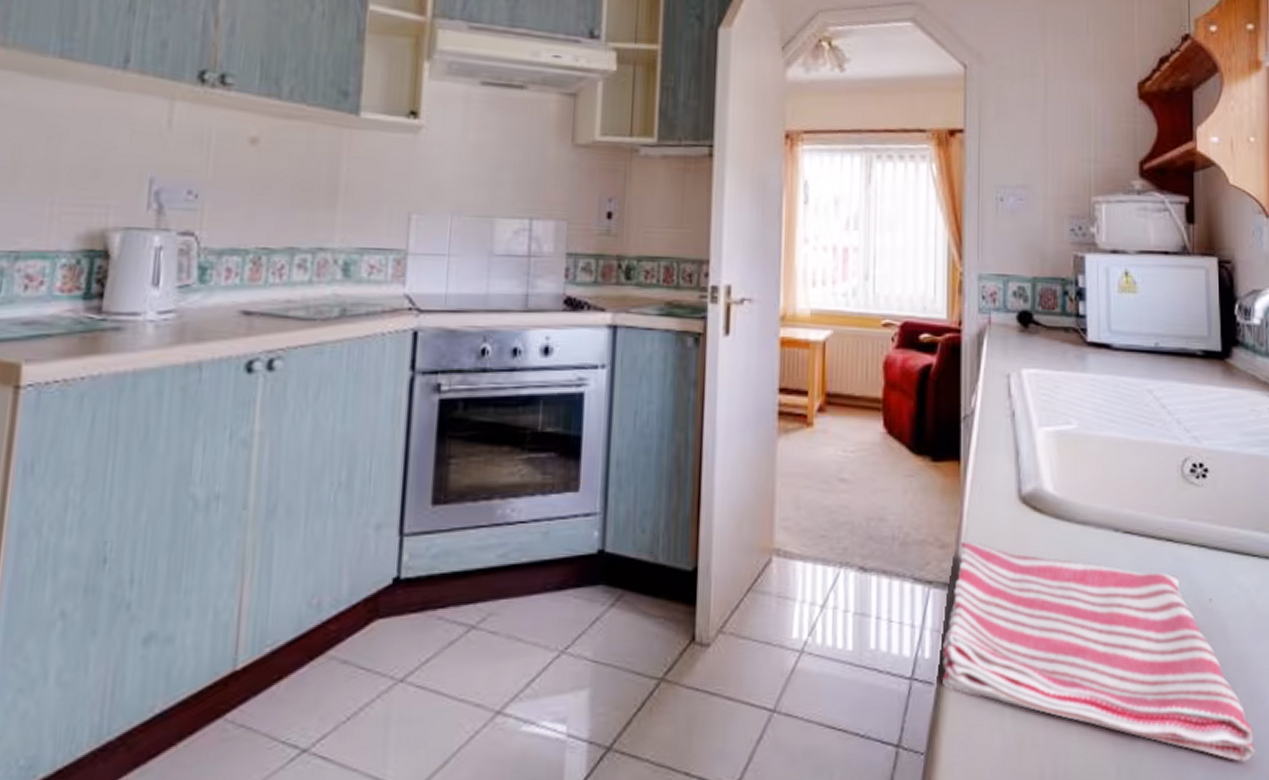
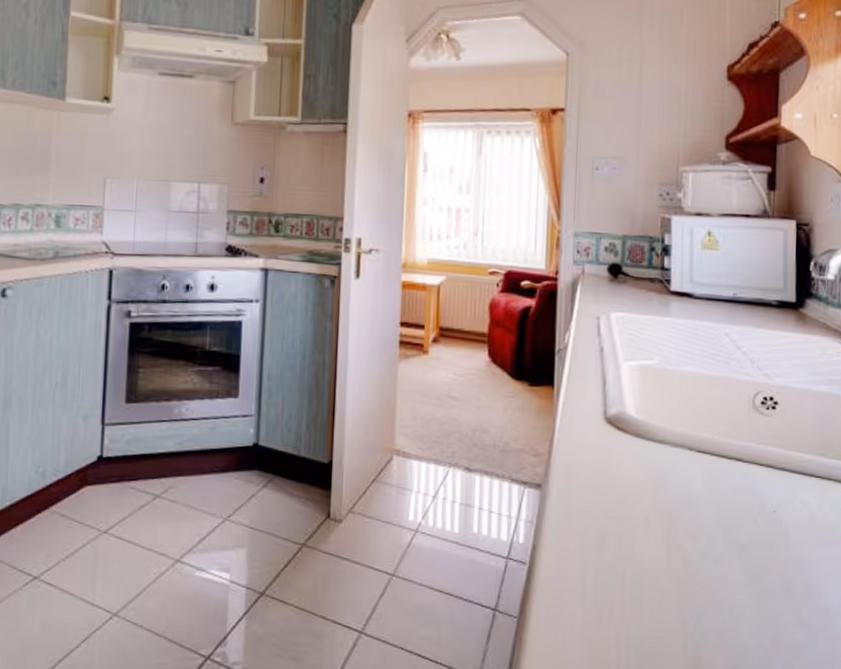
dish towel: present [942,540,1255,762] -> none [534,451,809,645]

